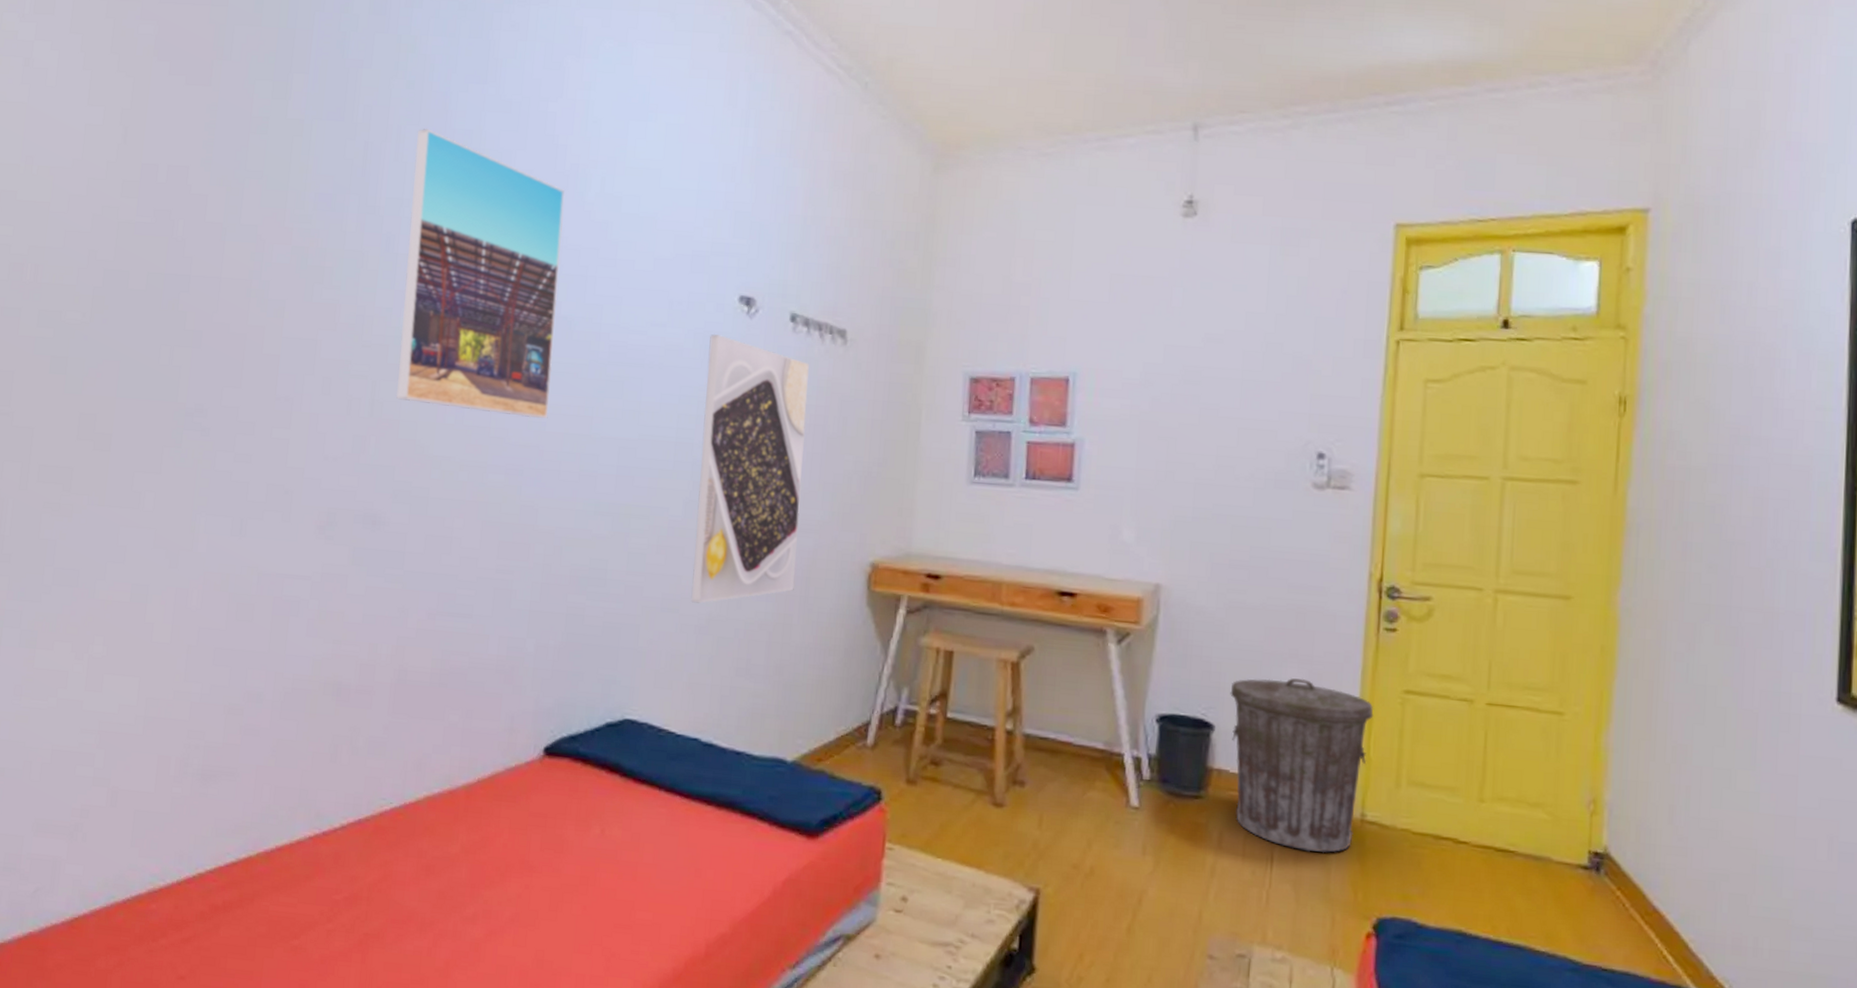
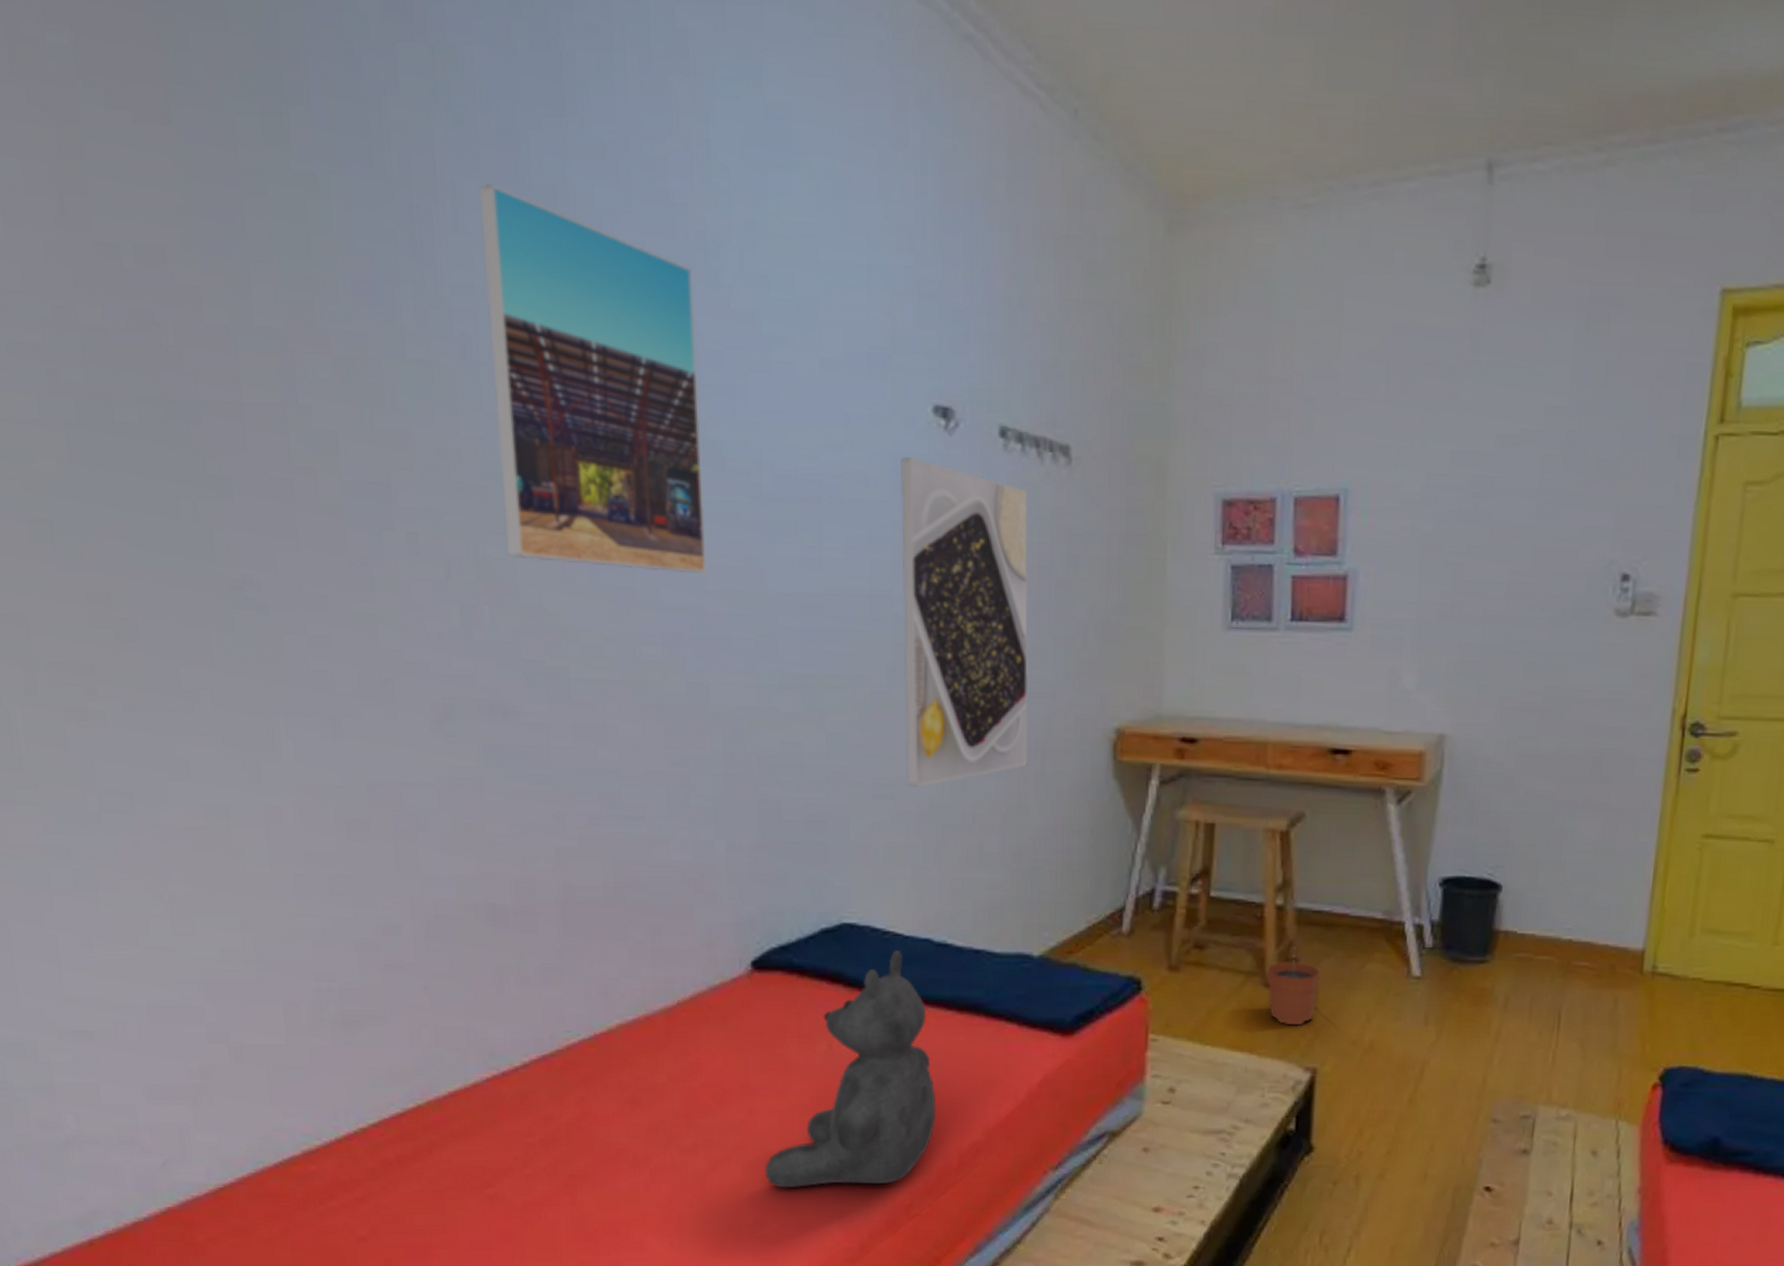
teddy bear: none [532,746,691,968] -> present [764,950,936,1188]
plant pot: none [996,770,1045,845] -> present [1267,947,1320,1025]
trash can: present [1230,678,1374,853] -> none [1519,828,1671,1009]

